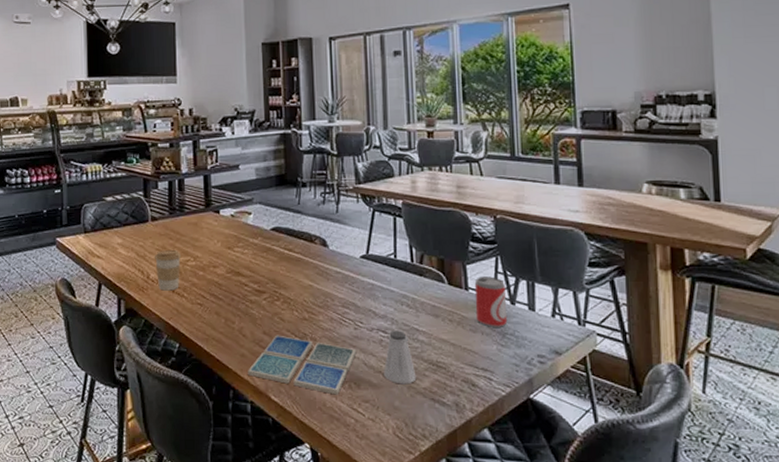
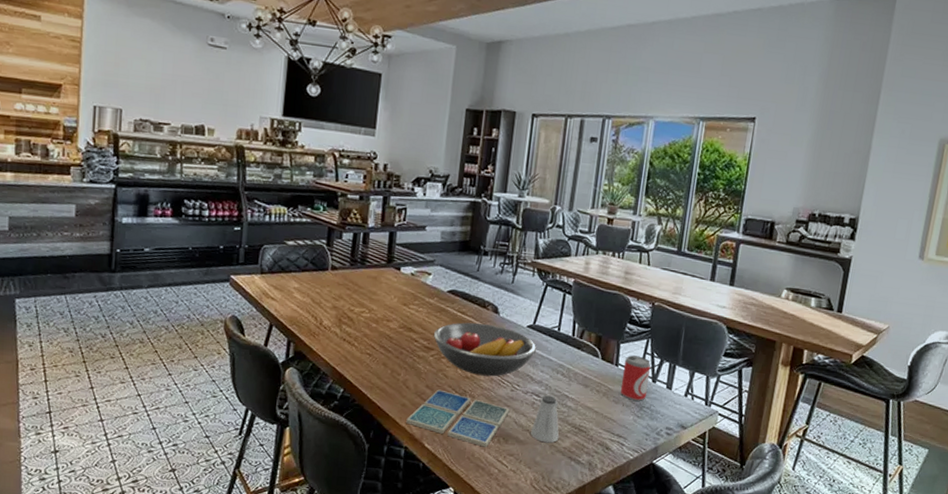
coffee cup: present [155,249,181,291] -> none [329,299,357,339]
fruit bowl: none [262,259,375,316] -> present [433,322,537,377]

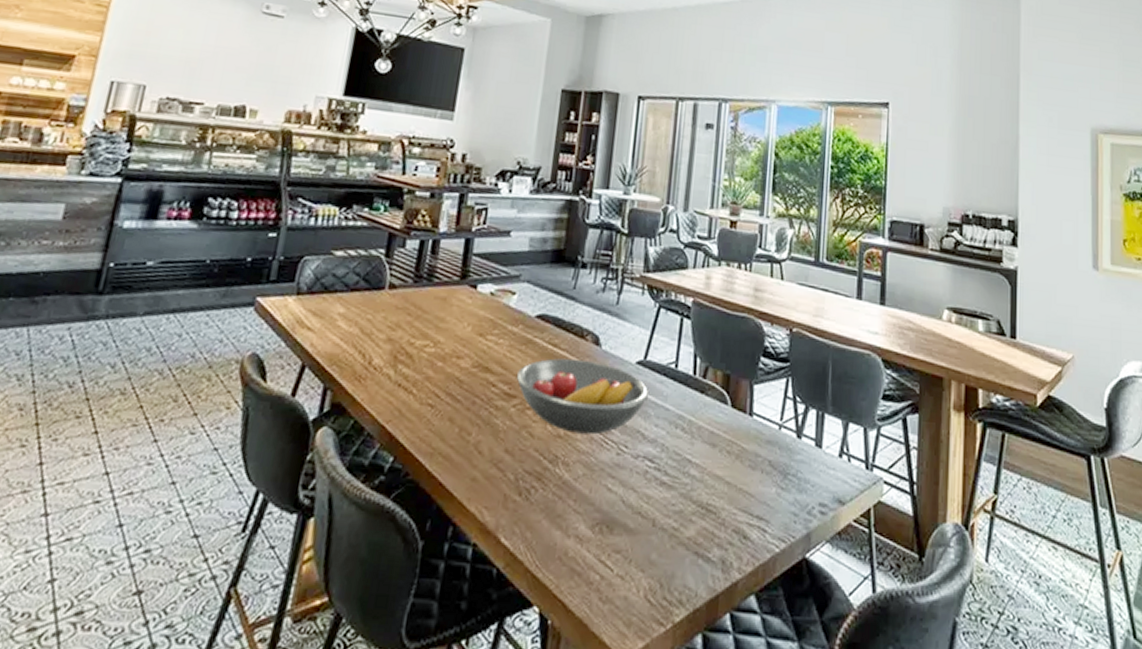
drink coaster: present [406,389,510,448] -> none [476,454,615,541]
saltshaker: present [530,395,560,443] -> none [642,460,682,532]
beer can: present [620,355,651,401] -> none [757,400,794,466]

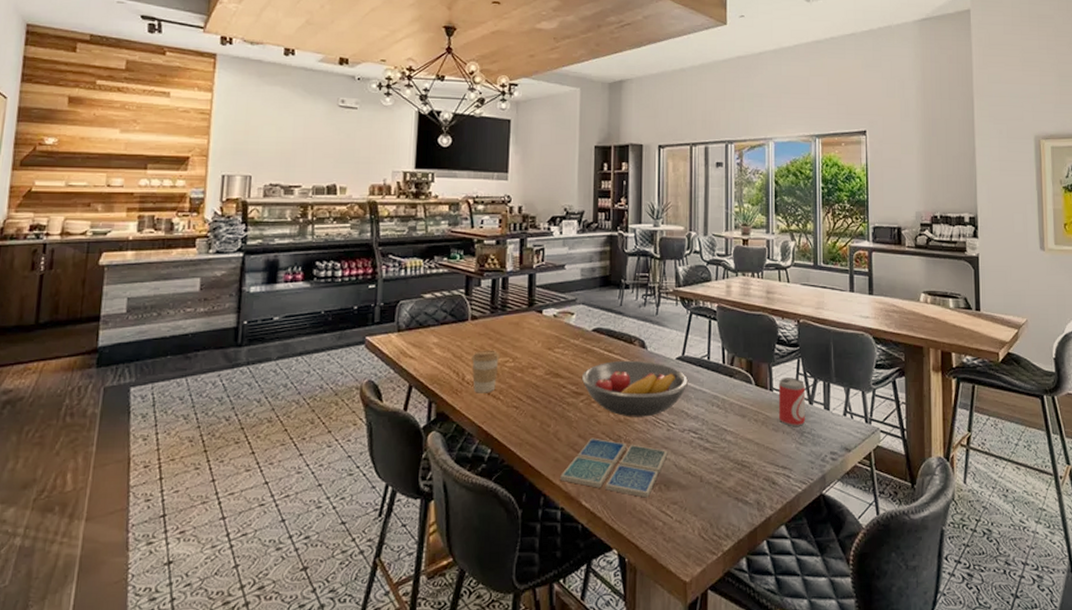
coffee cup: none [381,328,419,384] -> present [472,350,500,393]
drink coaster: none [476,454,615,541] -> present [560,437,668,498]
beer can: none [757,400,794,466] -> present [778,378,806,426]

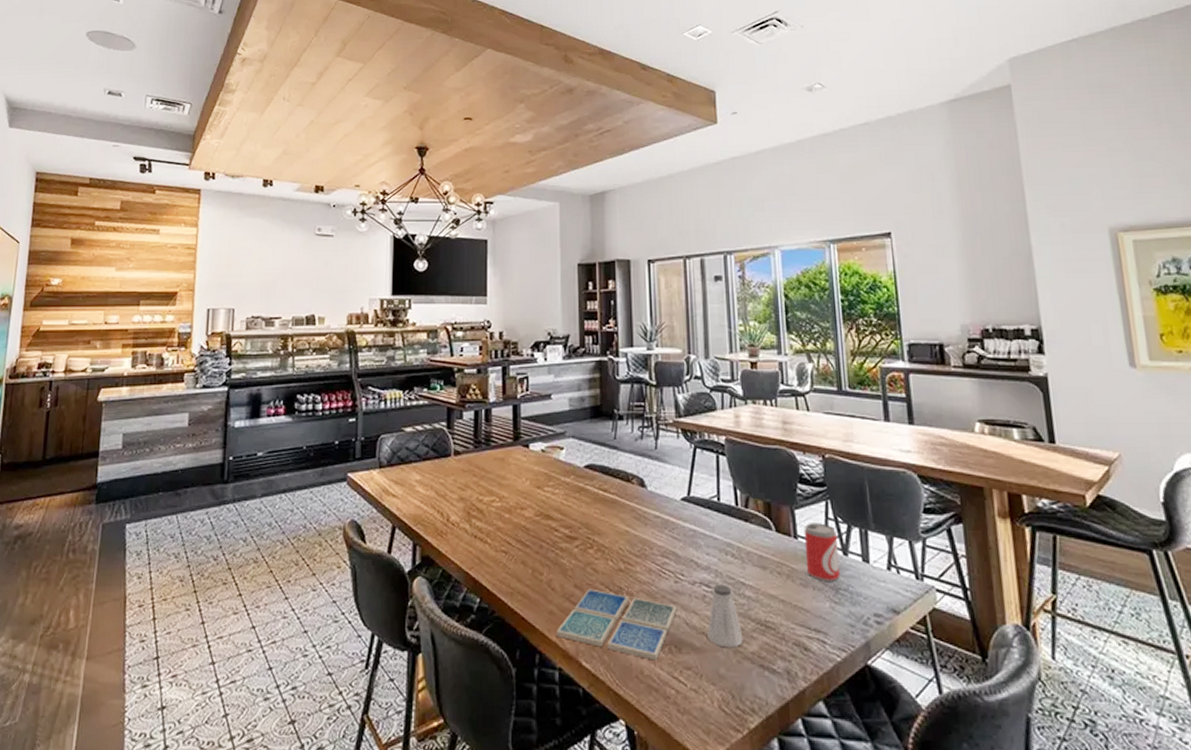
coffee cup: present [472,350,500,393] -> none [456,488,485,536]
fruit bowl: present [581,360,689,417] -> none [574,500,697,566]
saltshaker: none [692,431,723,485] -> present [706,584,744,648]

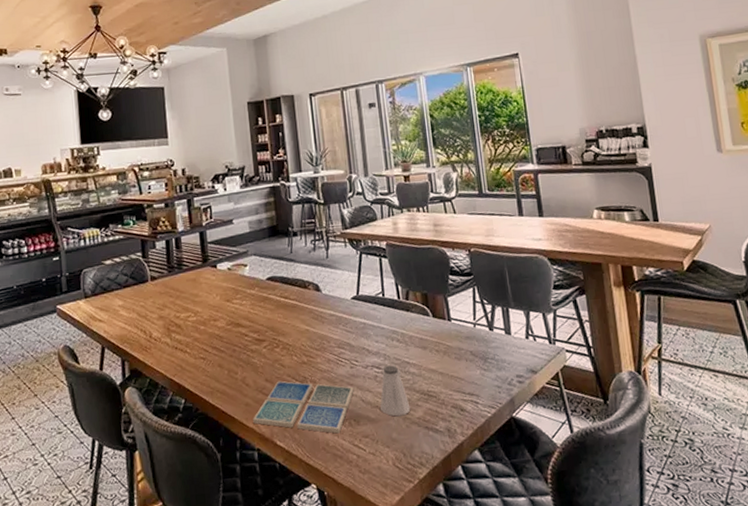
beer can: present [803,523,841,581] -> none [456,306,488,354]

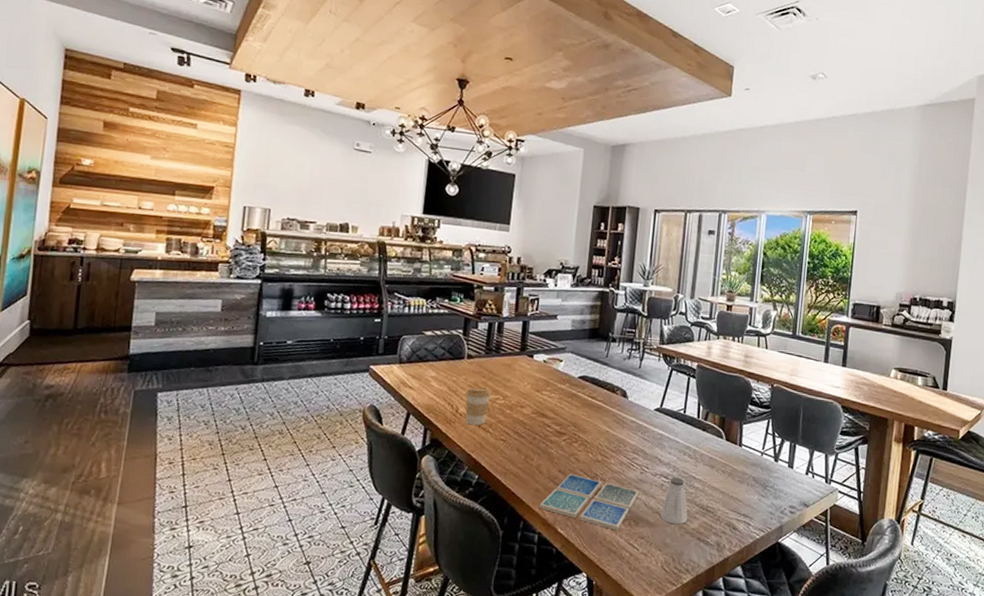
coffee cup: none [156,306,182,349] -> present [465,386,491,426]

